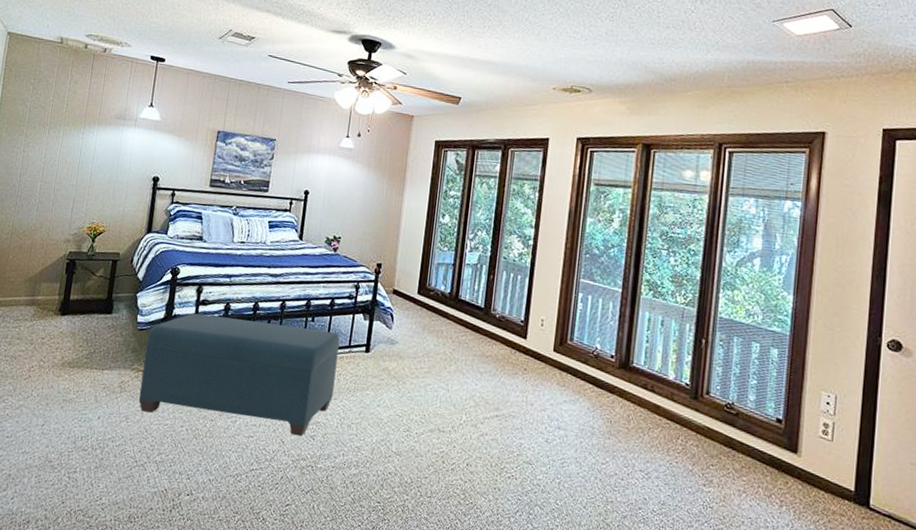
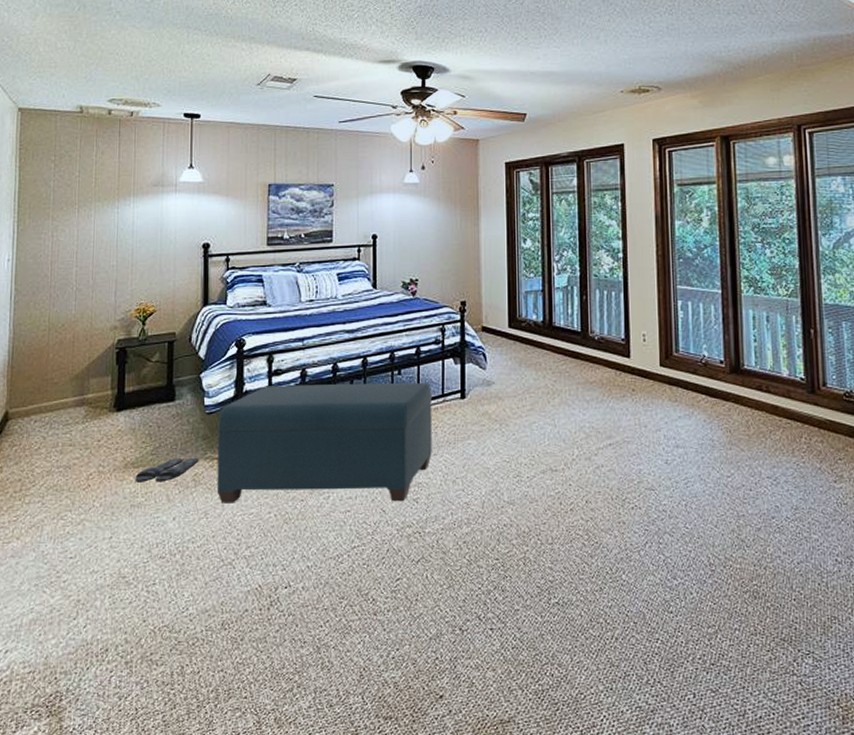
slippers: none [70,365,126,384] -> present [135,458,198,482]

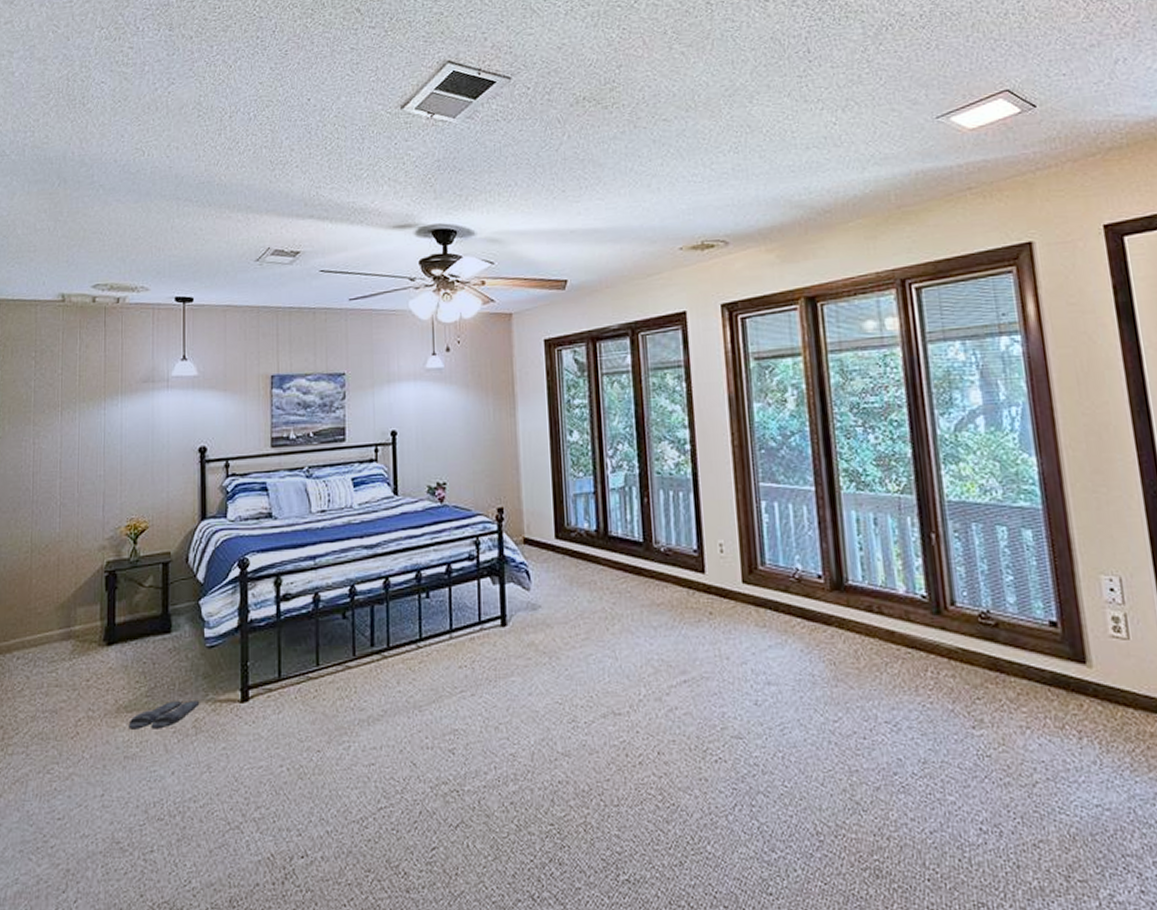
bench: present [217,383,432,503] -> none [220,608,469,755]

